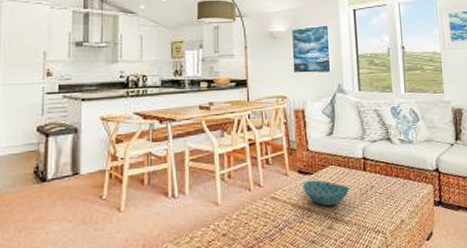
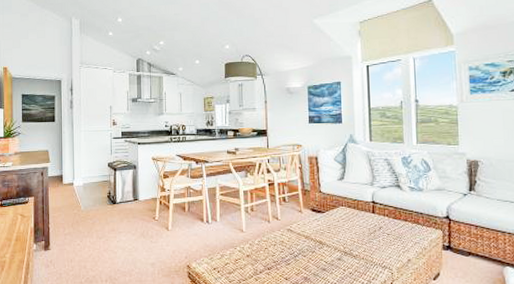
bowl: present [302,180,350,207] -> none [315,218,359,241]

